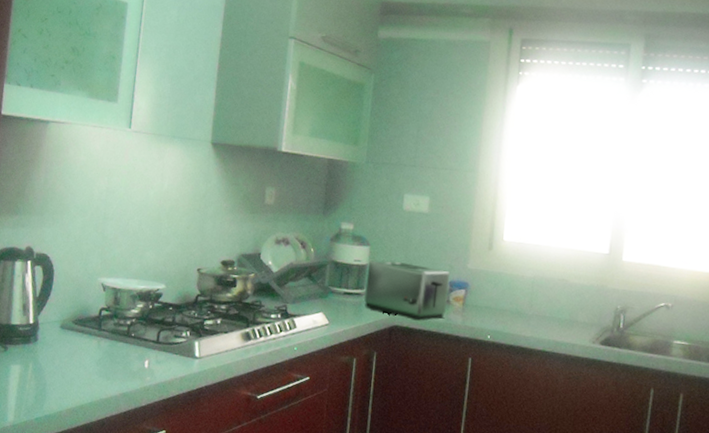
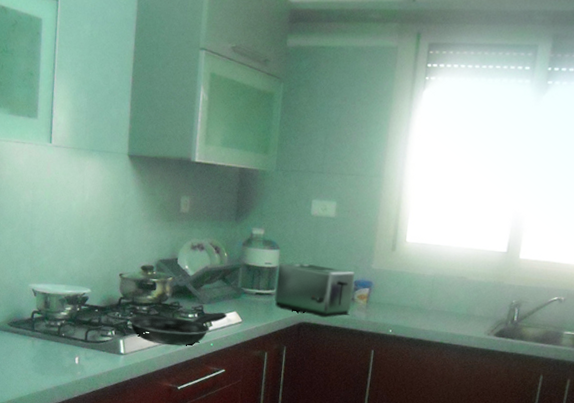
frying pan: none [206,313,313,350] -> present [129,312,227,346]

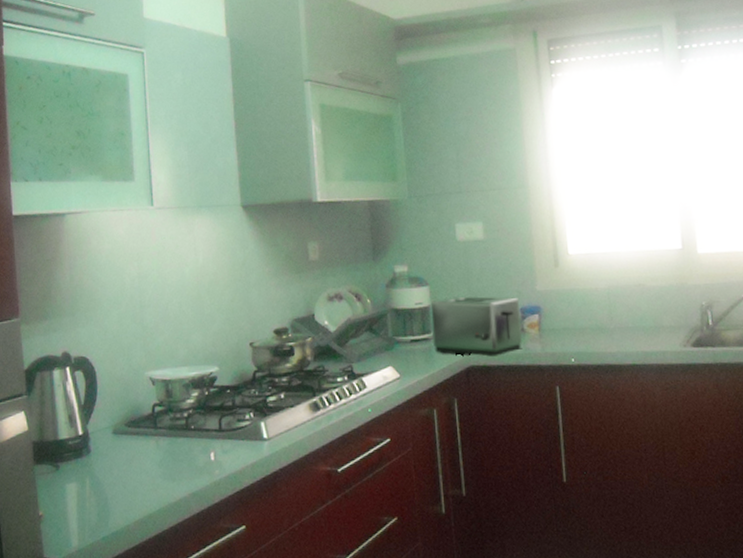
frying pan: present [129,312,227,346] -> none [268,370,382,420]

